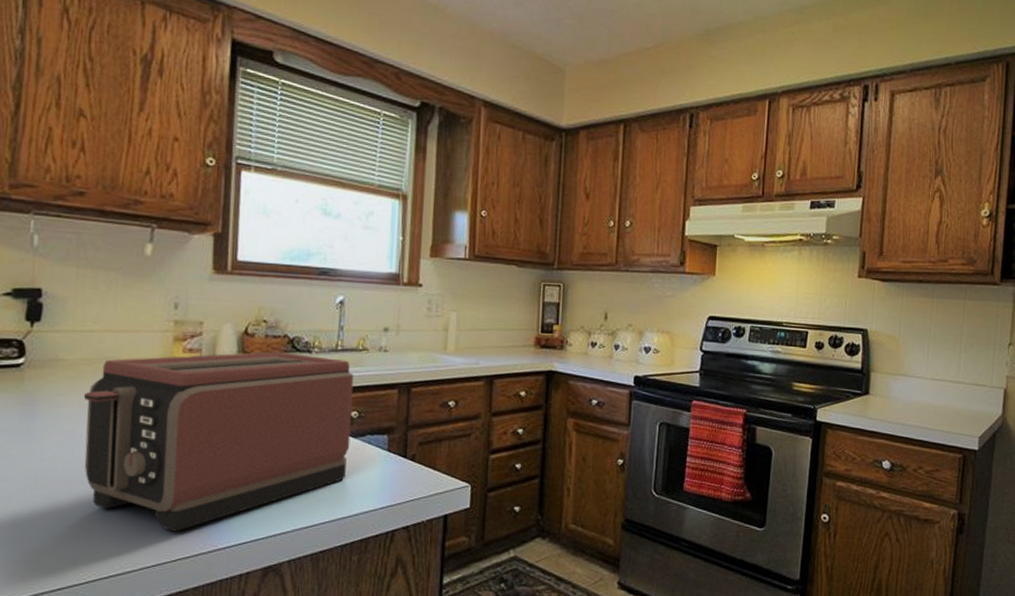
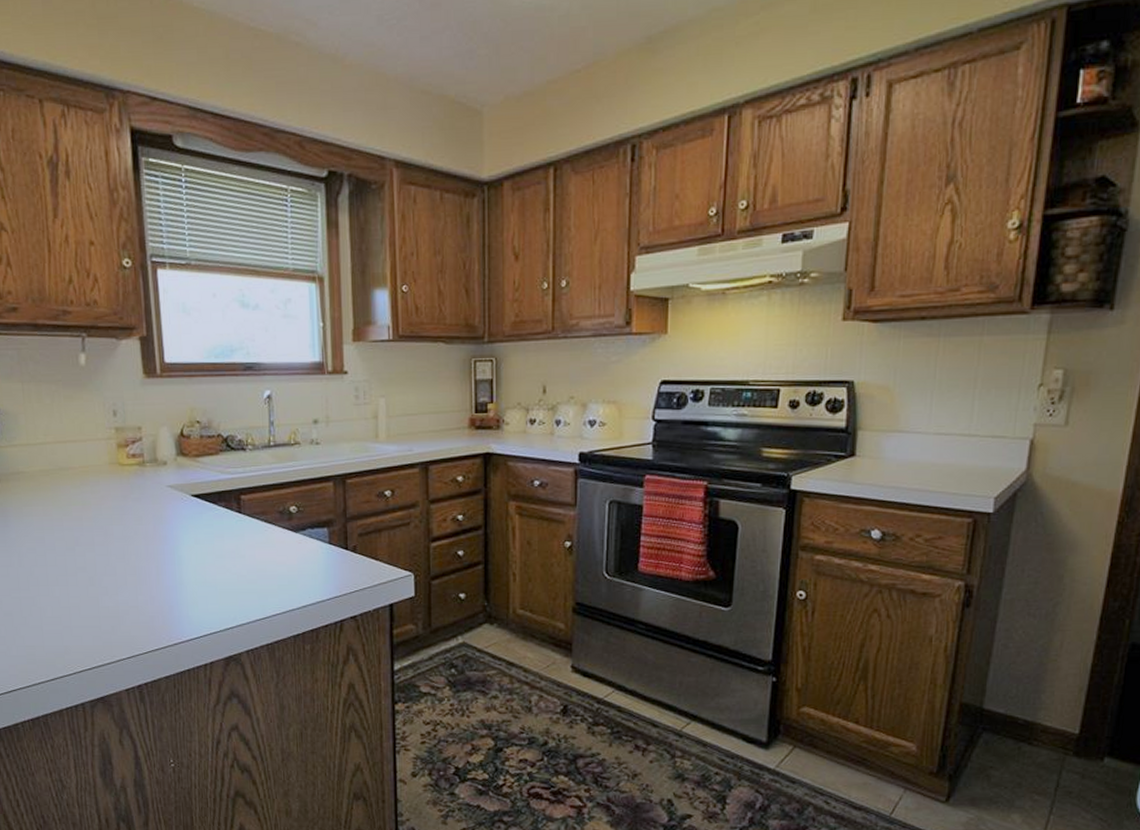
toaster: present [83,351,354,532] -> none [46,451,292,627]

